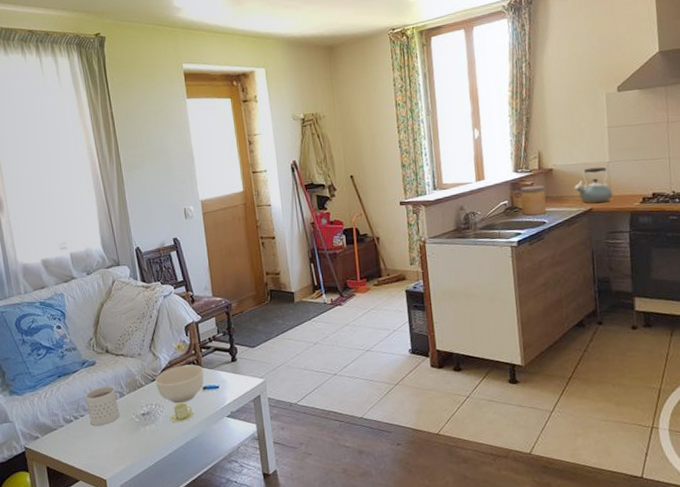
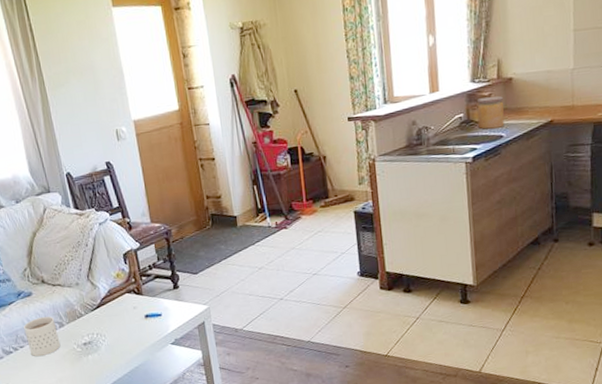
bowl: present [155,364,204,404] -> none [95,292,146,333]
cup and saucer: present [170,402,194,423] -> none [112,331,137,352]
kettle: present [574,167,613,204] -> none [534,74,576,115]

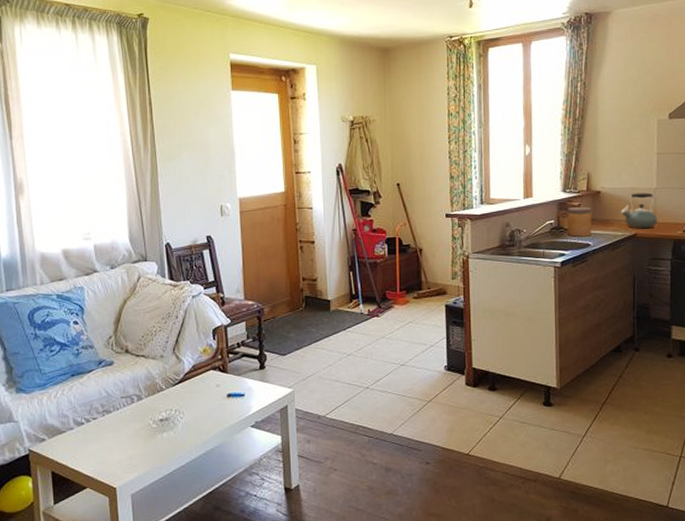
mug: present [23,316,61,357] -> none [100,387,136,431]
kettle: none [534,74,576,115] -> present [620,193,658,229]

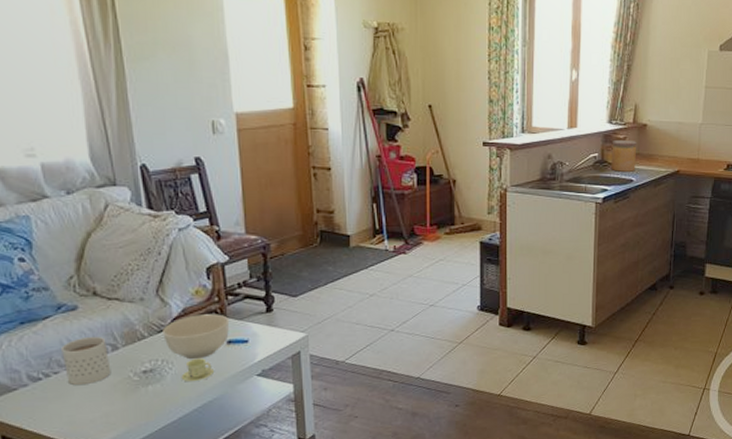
mug: none [100,387,136,431] -> present [61,336,111,386]
bowl: none [177,370,230,411] -> present [163,314,230,360]
cup and saucer: none [189,409,216,431] -> present [181,358,214,382]
kettle: present [620,193,658,229] -> none [665,128,701,166]

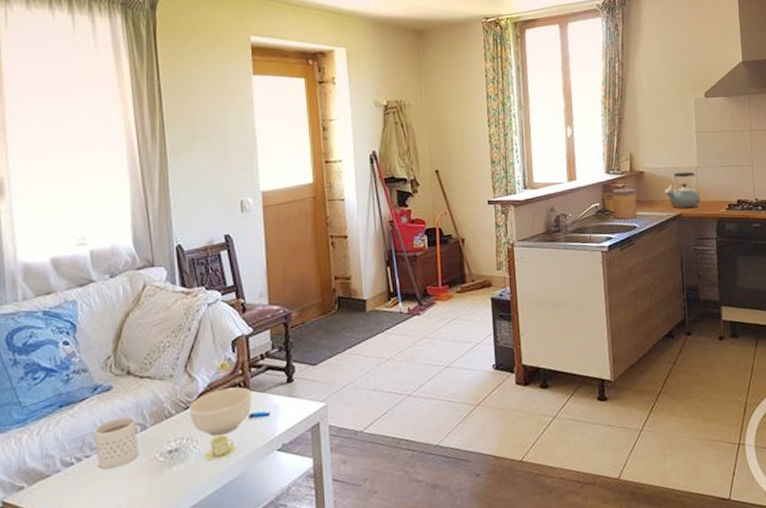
kettle: none [665,128,701,166] -> present [664,171,701,209]

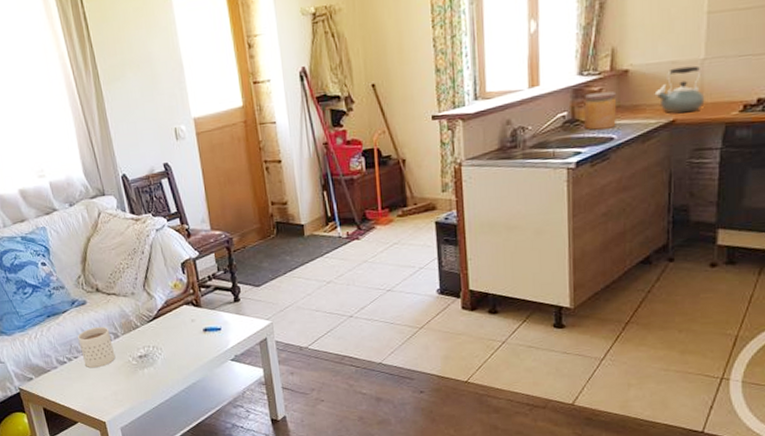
bowl: present [189,387,252,437] -> none [151,304,205,346]
cup and saucer: present [204,434,236,461] -> none [169,344,195,366]

